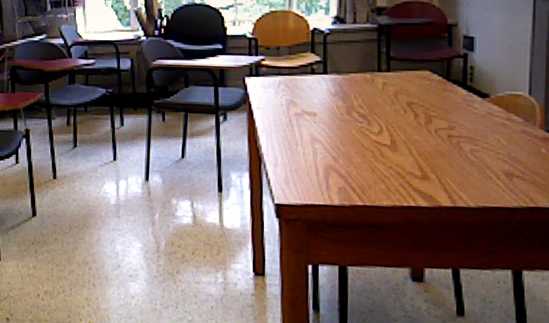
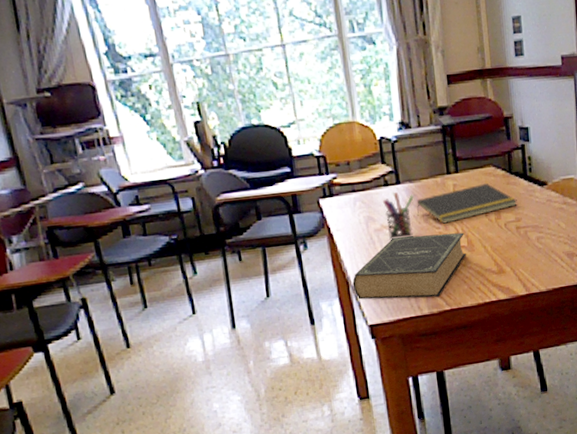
book: none [265,124,389,191] -> present [352,232,467,300]
pen holder: none [307,81,339,127] -> present [383,191,414,241]
notepad: none [340,85,452,119] -> present [416,183,517,224]

